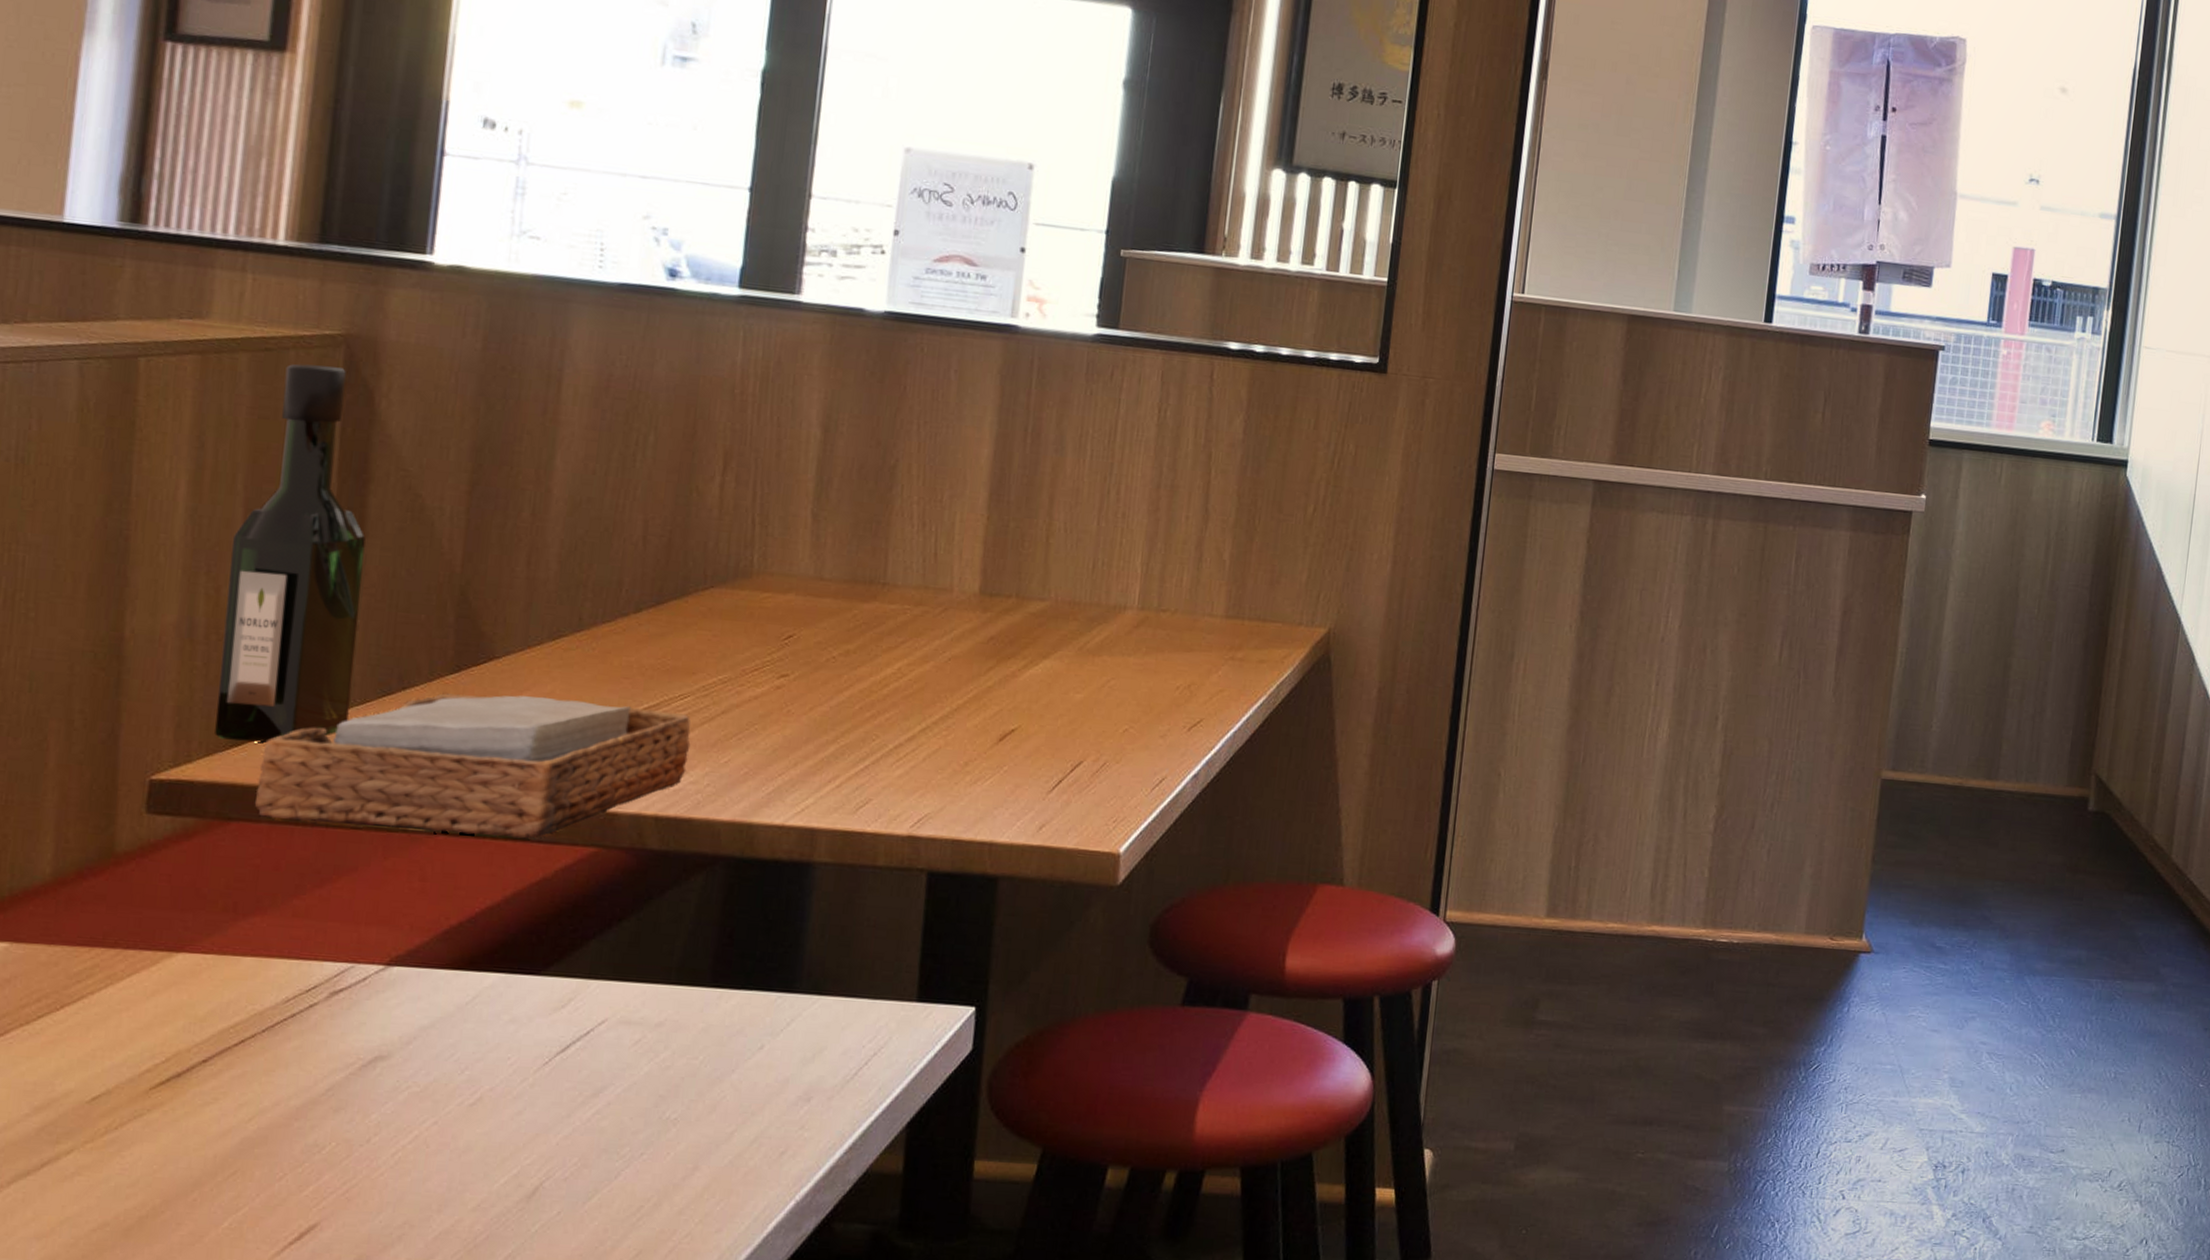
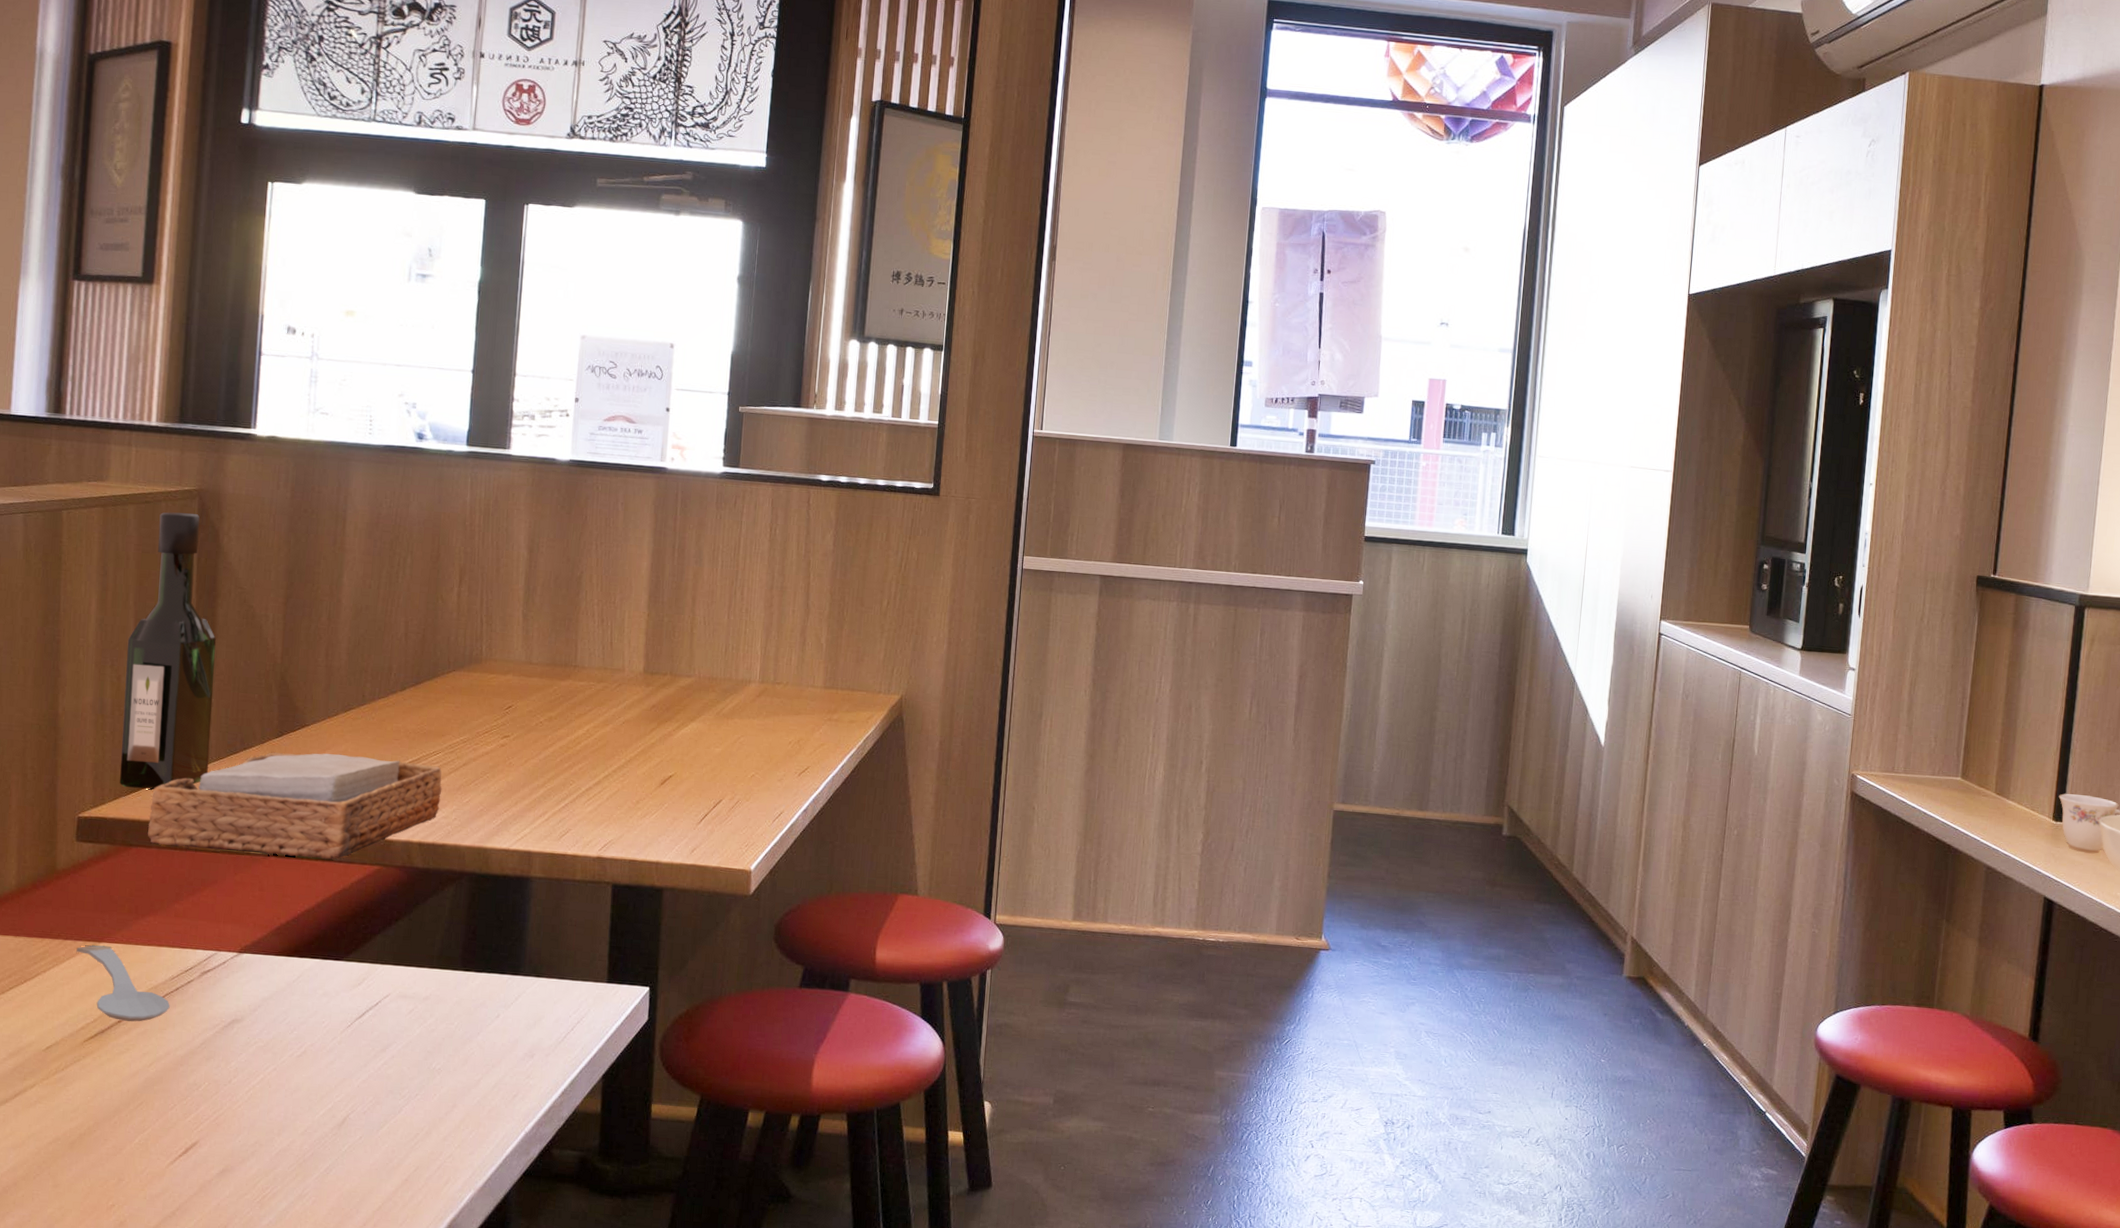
spoon: none [142,957,282,1062] -> present [76,945,170,1022]

